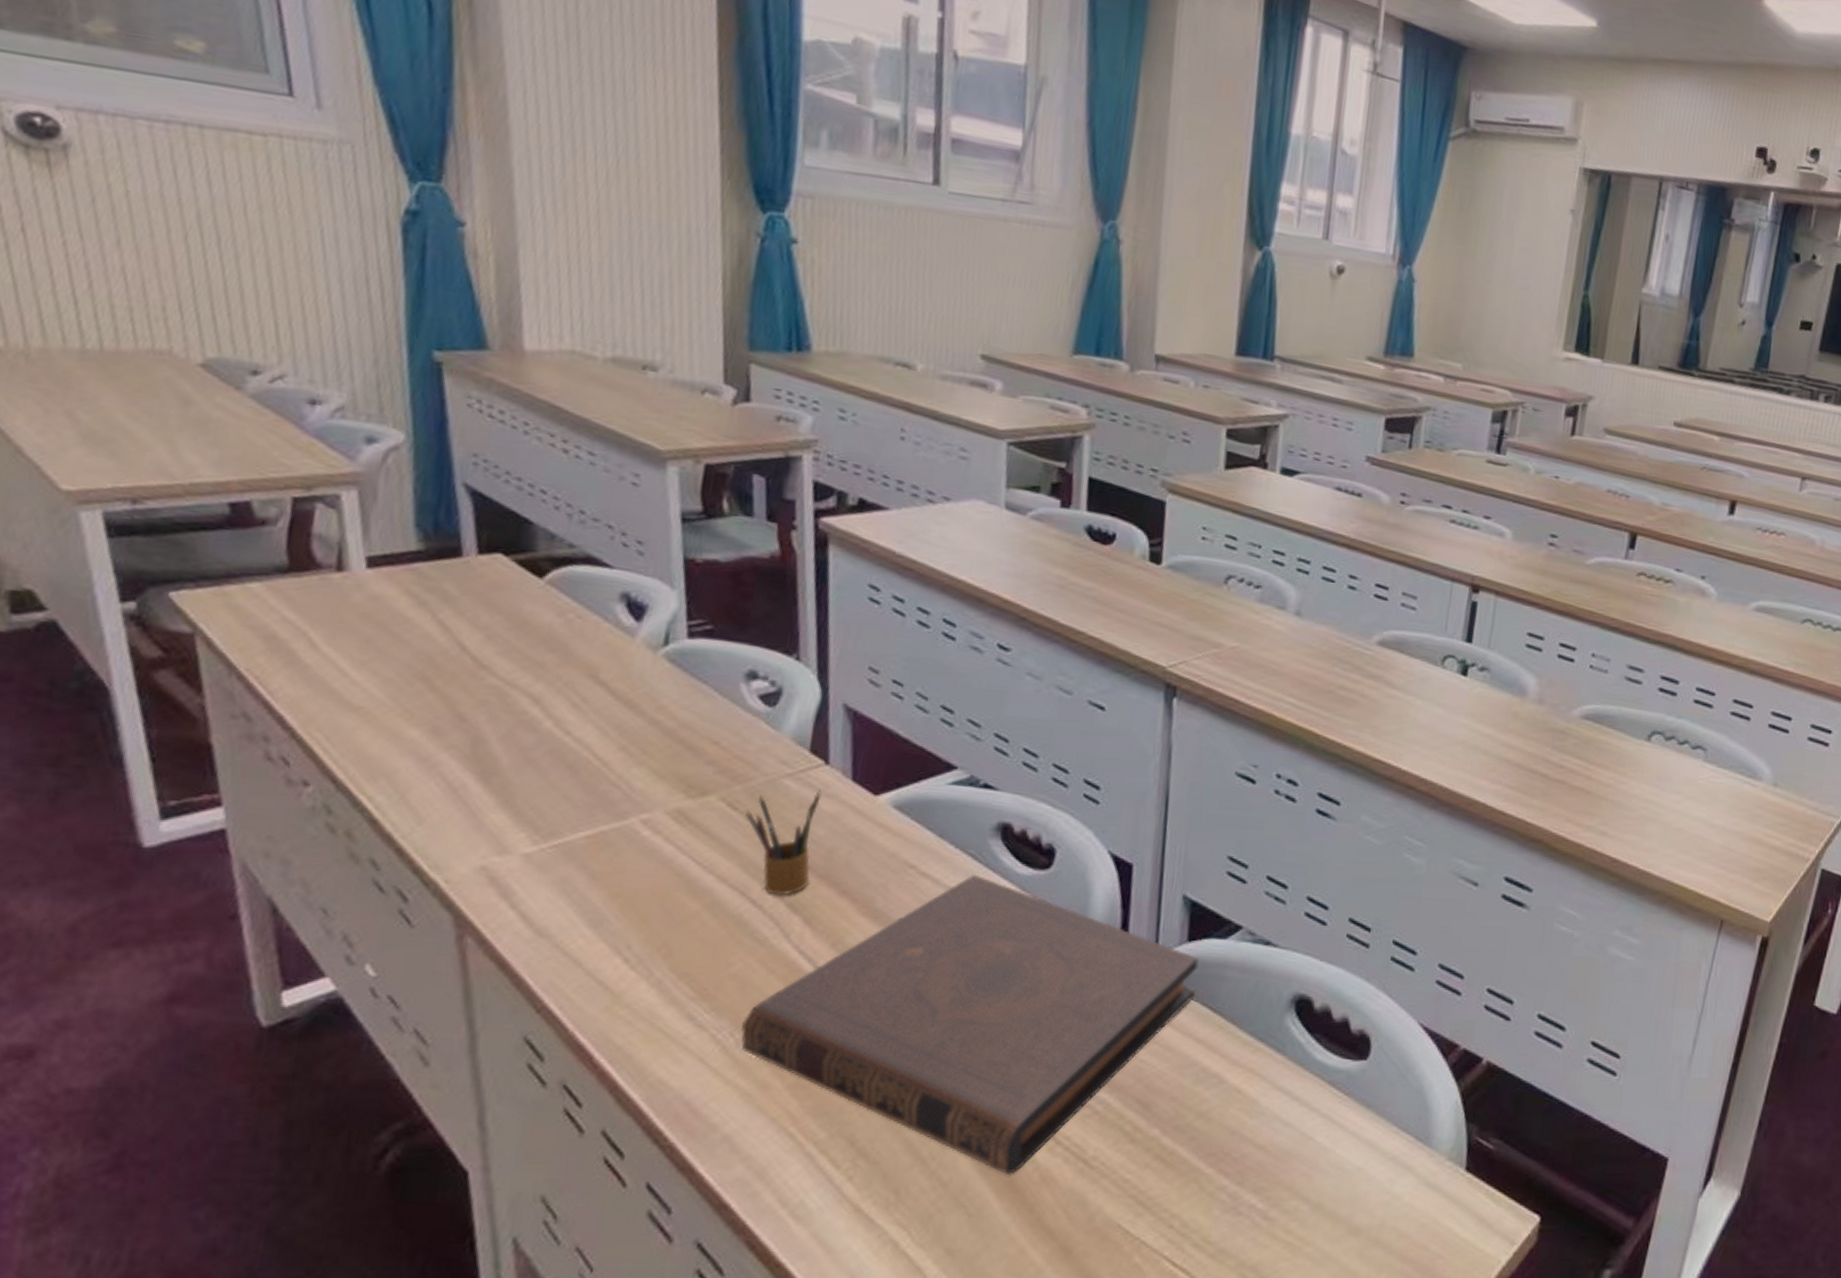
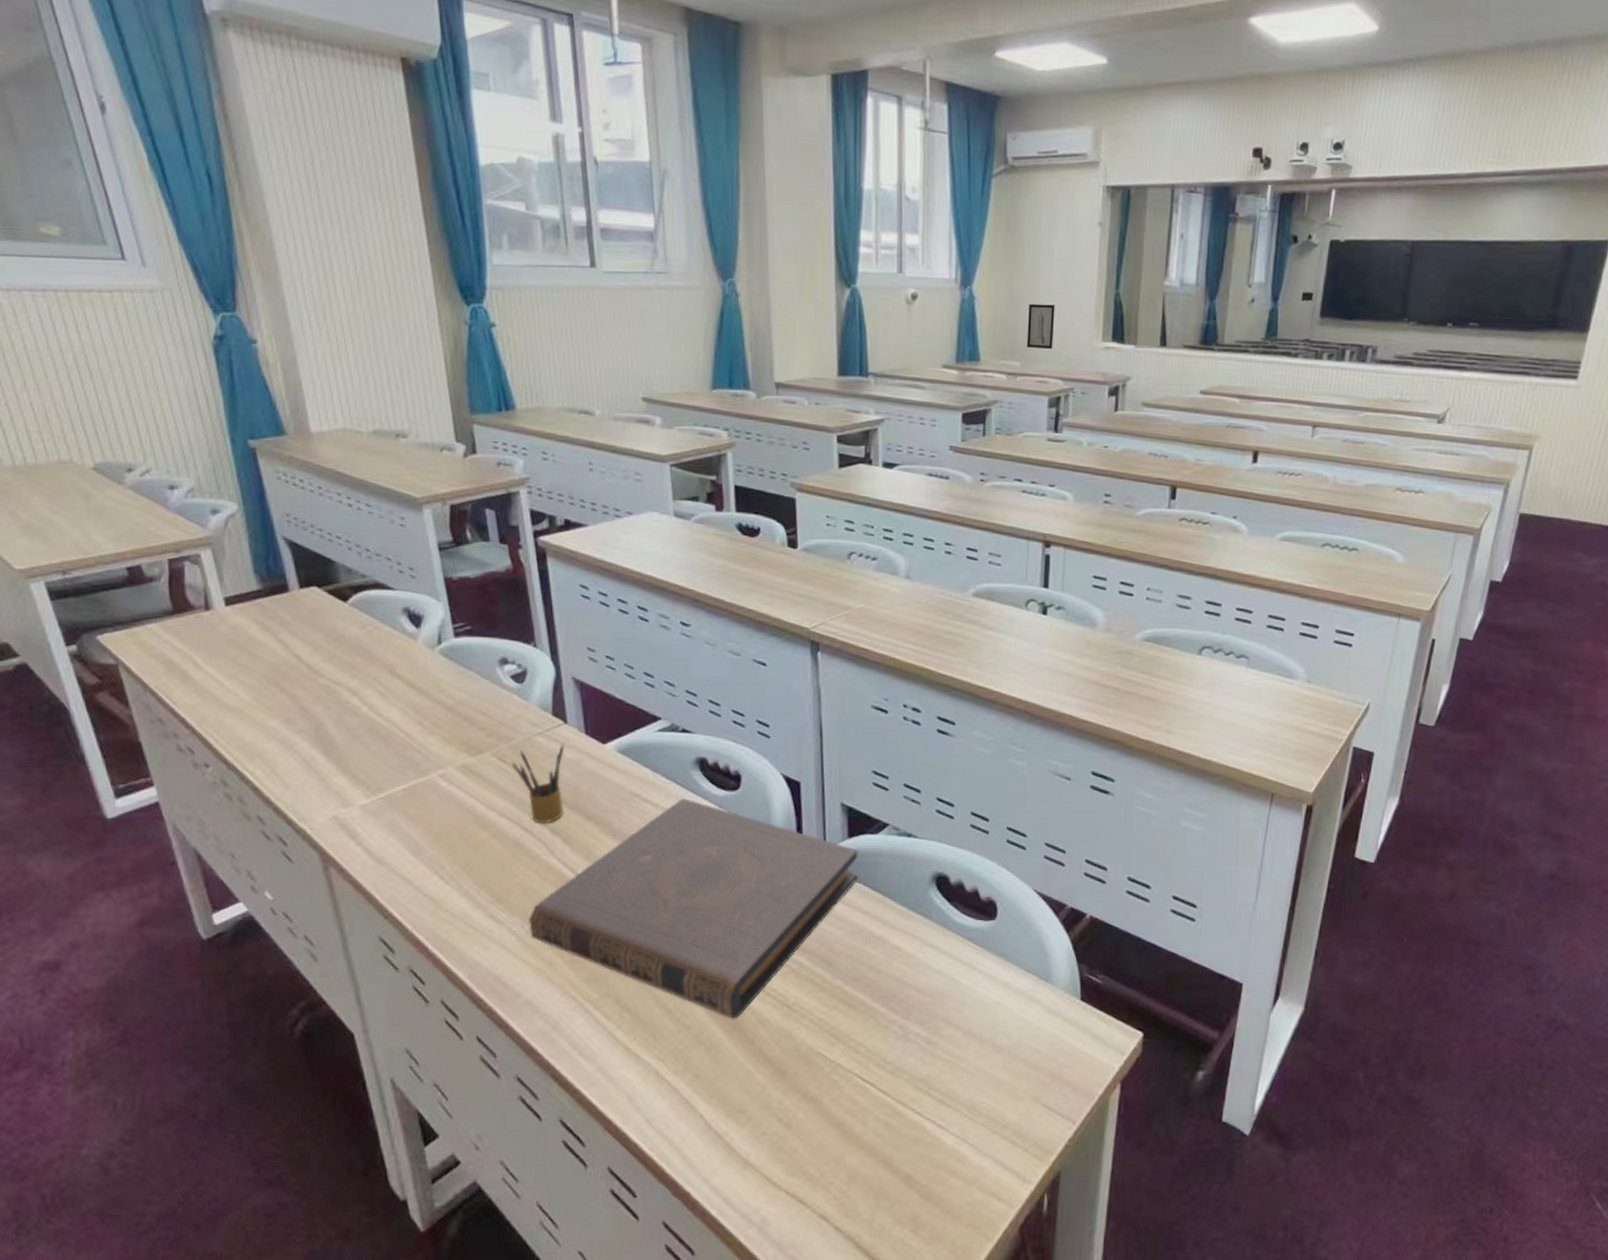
wall art: none [1472,295,1511,353] -> present [1027,303,1055,350]

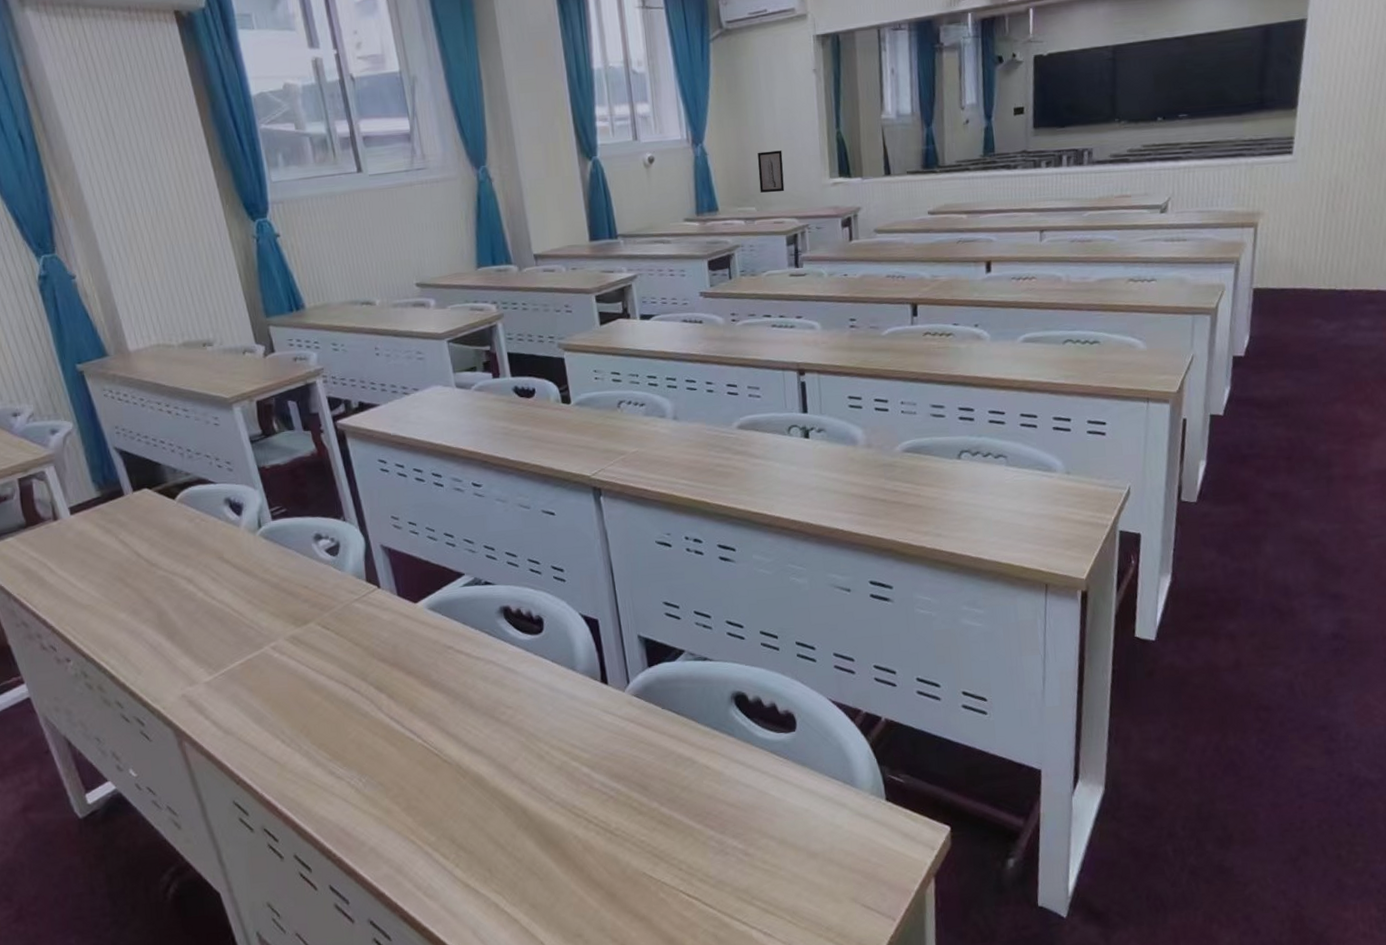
pencil box: present [512,743,565,824] -> none [335,606,387,683]
book: present [529,797,859,1019] -> none [365,645,662,848]

